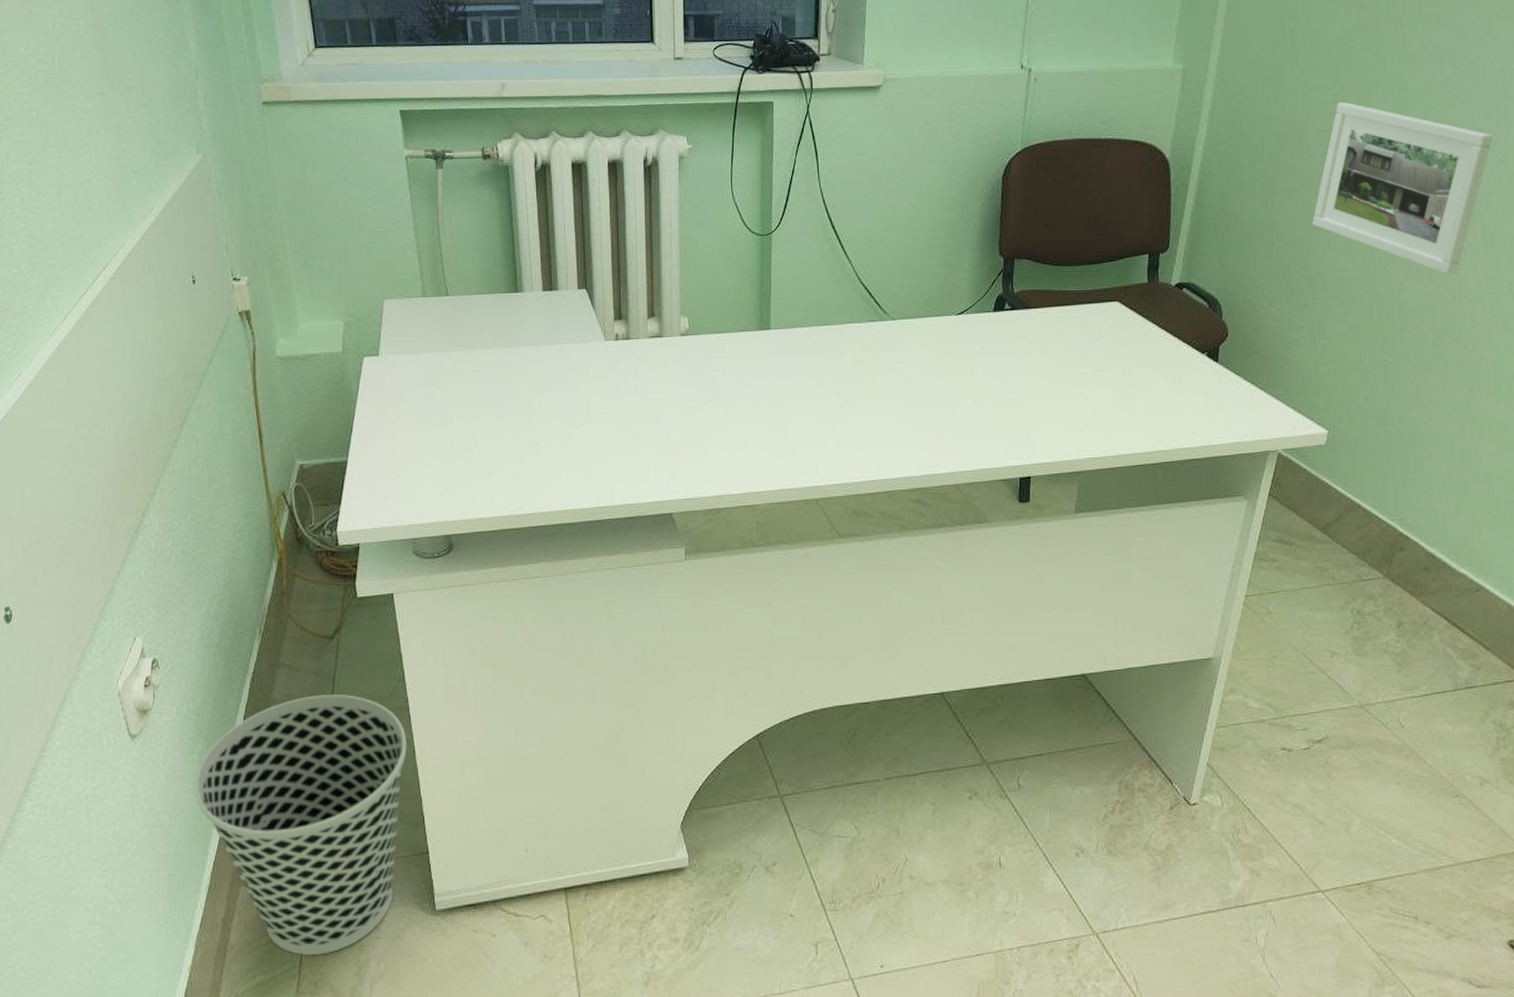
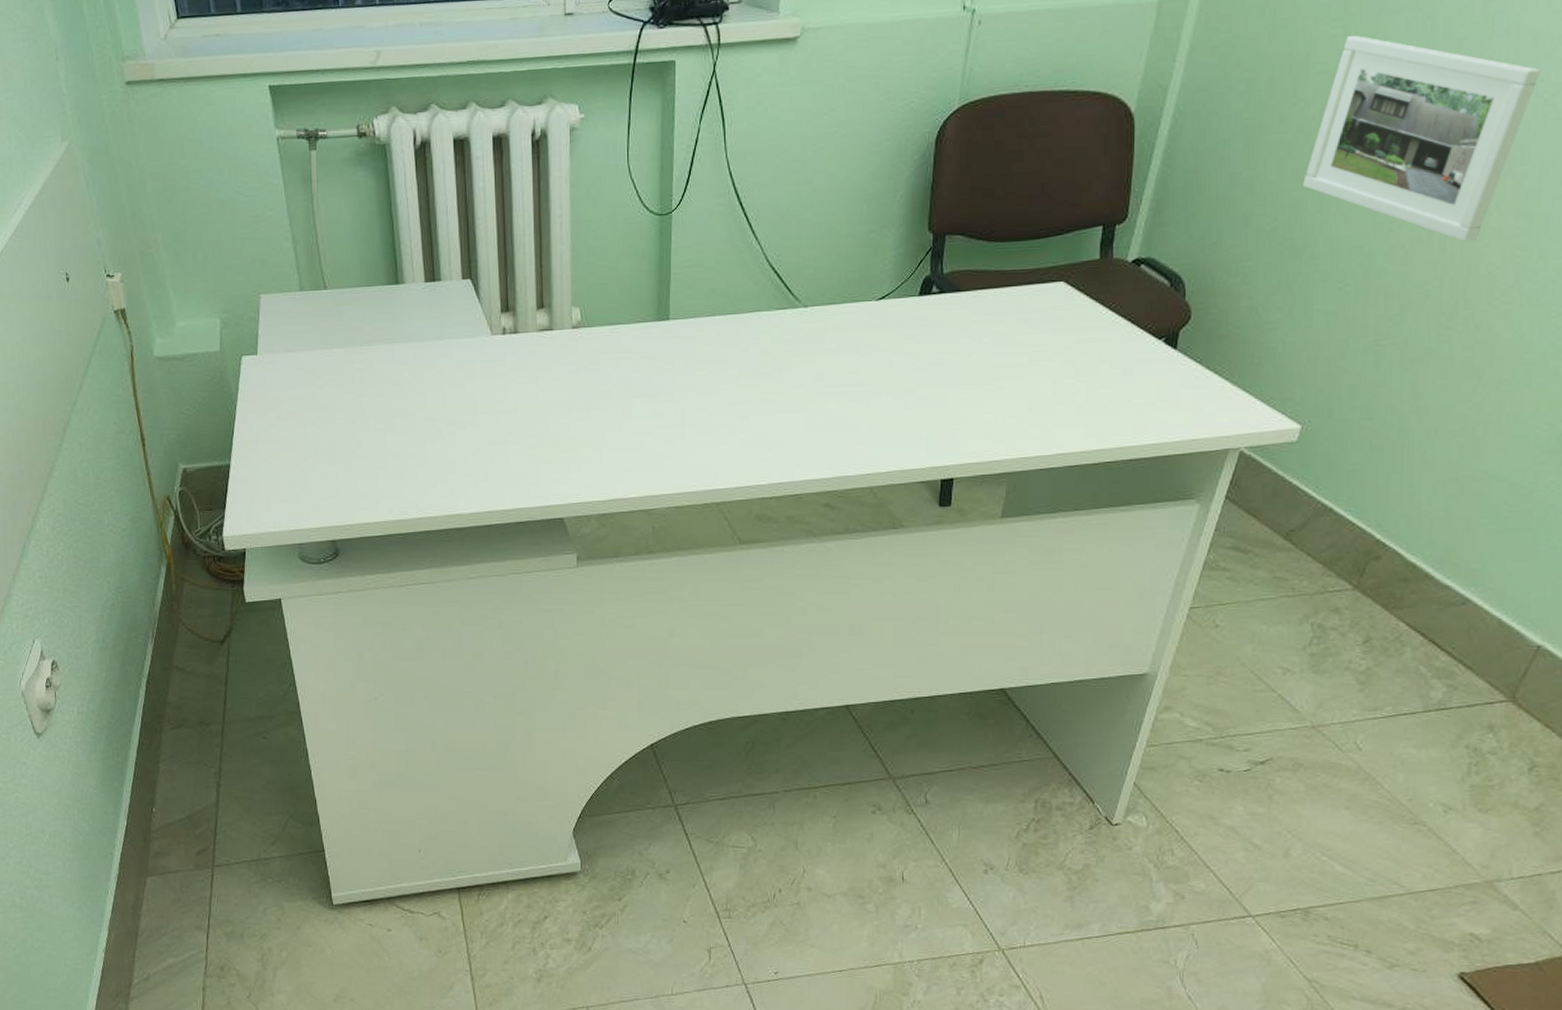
wastebasket: present [195,695,407,955] -> none [99,698,300,942]

